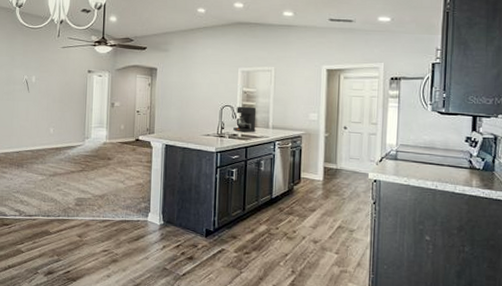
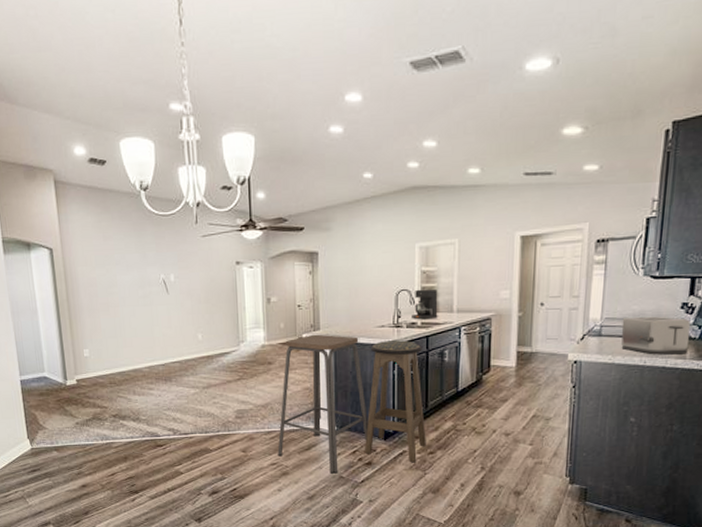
bar stool: none [109,137,192,265] -> present [277,334,369,474]
stool: none [188,148,243,261] -> present [365,340,426,463]
toaster: none [414,145,475,183] -> present [621,316,690,355]

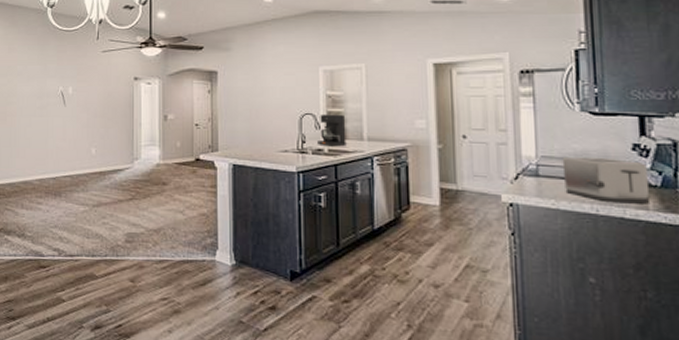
bar stool: present [277,334,369,474] -> none [169,155,272,317]
stool: present [365,340,426,463] -> none [268,167,339,312]

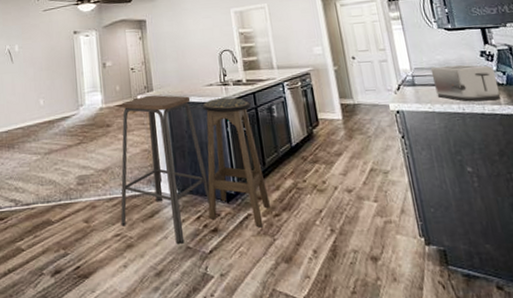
bar stool: none [169,155,272,317] -> present [120,95,210,244]
stool: none [268,167,339,312] -> present [202,97,270,228]
coffee maker: present [318,114,347,147] -> none [236,48,261,77]

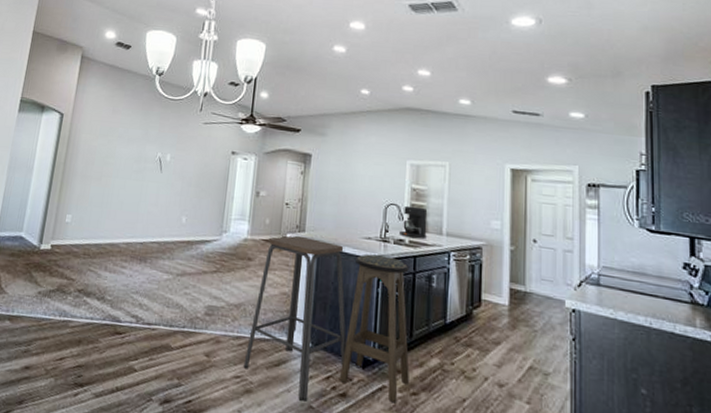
coffee maker: none [236,48,261,77] -> present [400,205,428,239]
toaster: present [430,64,501,102] -> none [621,269,698,322]

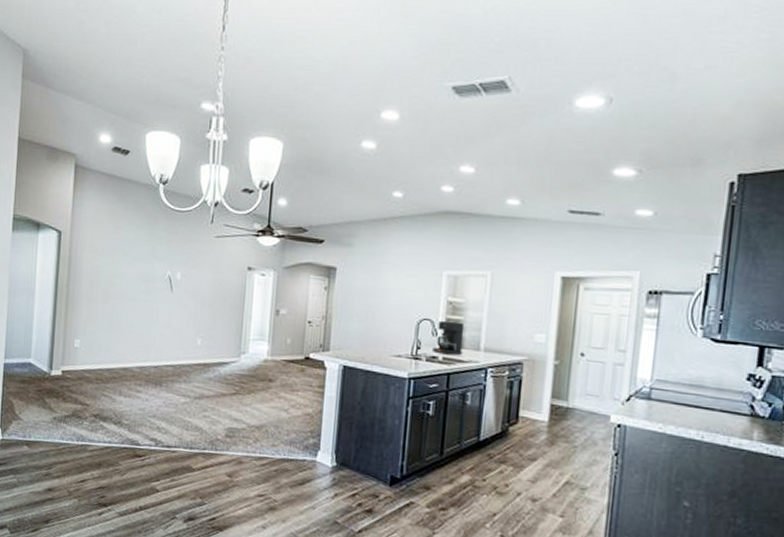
bar stool: present [243,235,347,402] -> none [267,355,374,518]
stool: present [340,254,409,404] -> none [366,372,442,518]

